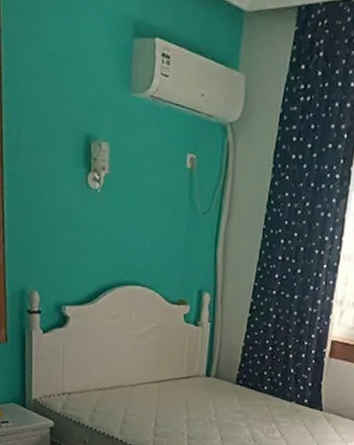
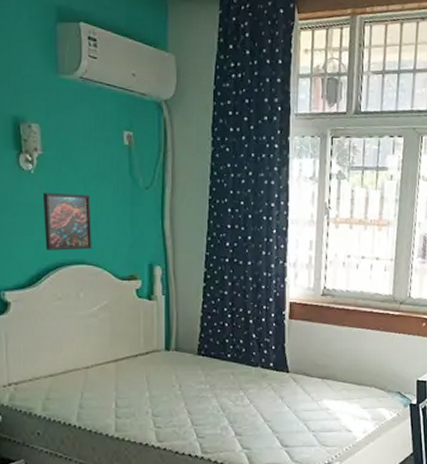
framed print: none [104,212,150,272] -> present [43,193,92,251]

